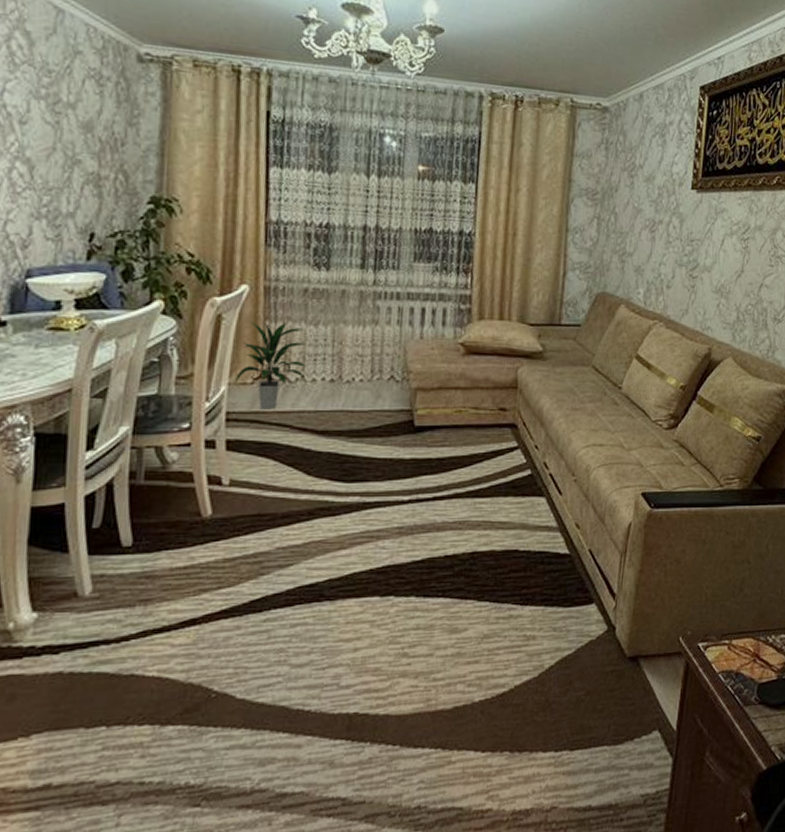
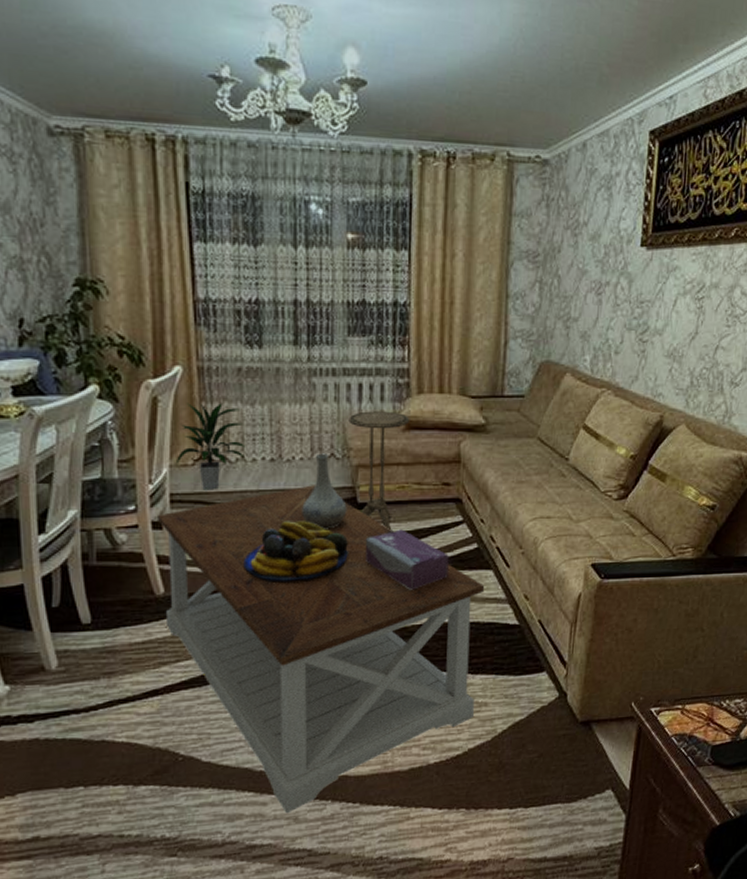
coffee table: none [211,407,537,757] -> present [158,485,485,814]
fruit bowl: none [295,443,404,506] -> present [243,521,349,582]
vase: none [358,375,404,452] -> present [302,453,347,529]
side table: none [410,335,470,454] -> present [348,411,410,530]
tissue box: none [419,454,503,516] -> present [365,529,449,590]

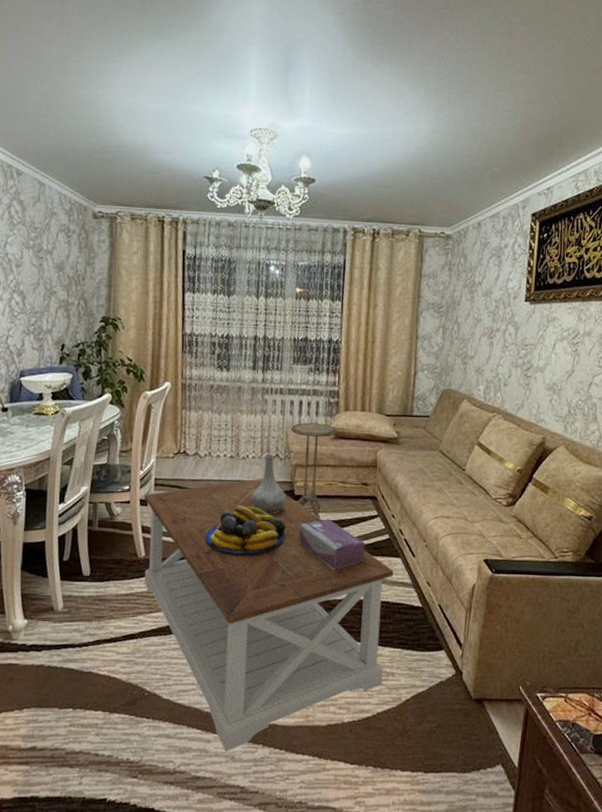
indoor plant: present [175,403,246,490] -> none [160,410,213,478]

